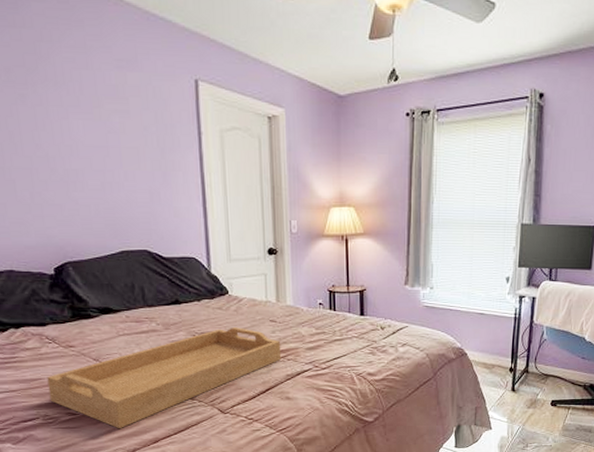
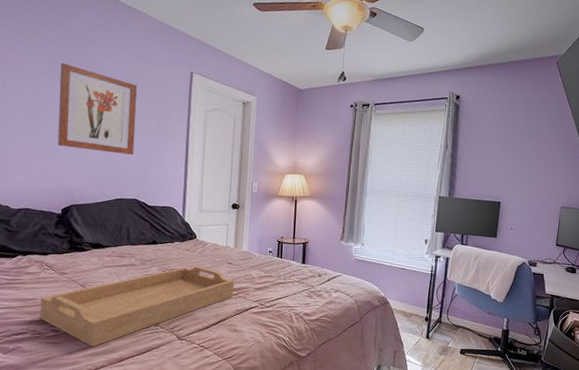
wall art: none [19,76,136,194] -> present [58,63,138,155]

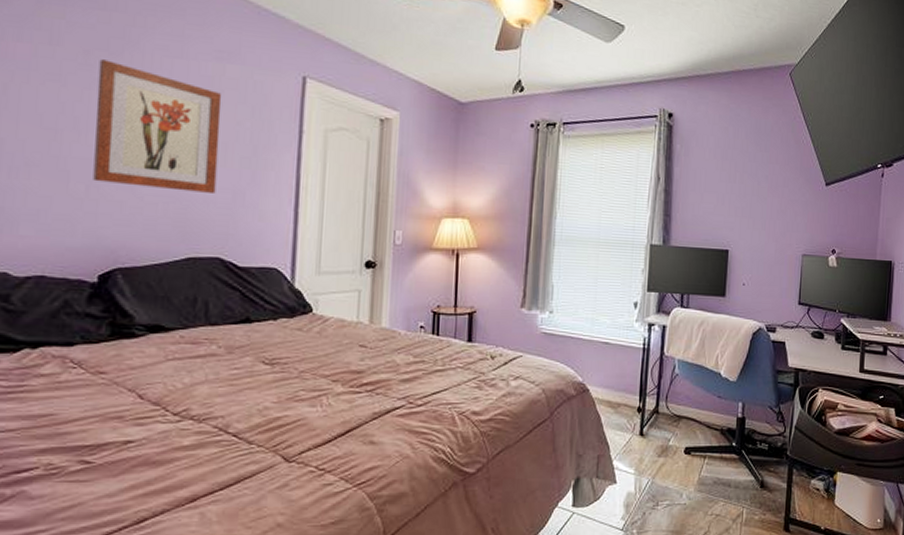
serving tray: present [40,266,235,348] -> none [59,353,370,483]

